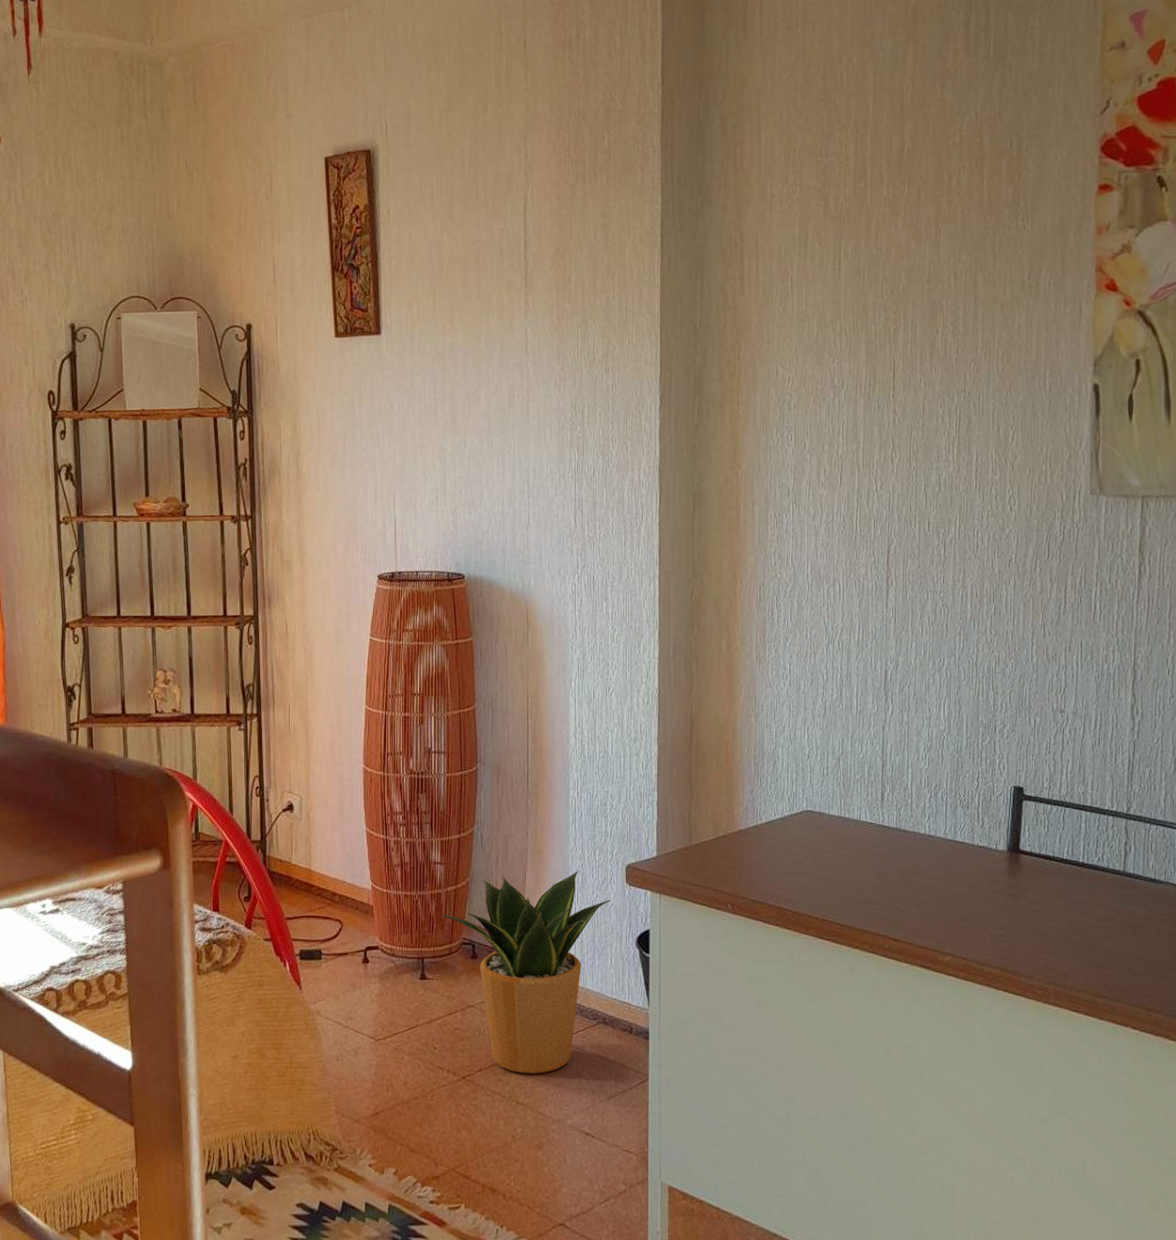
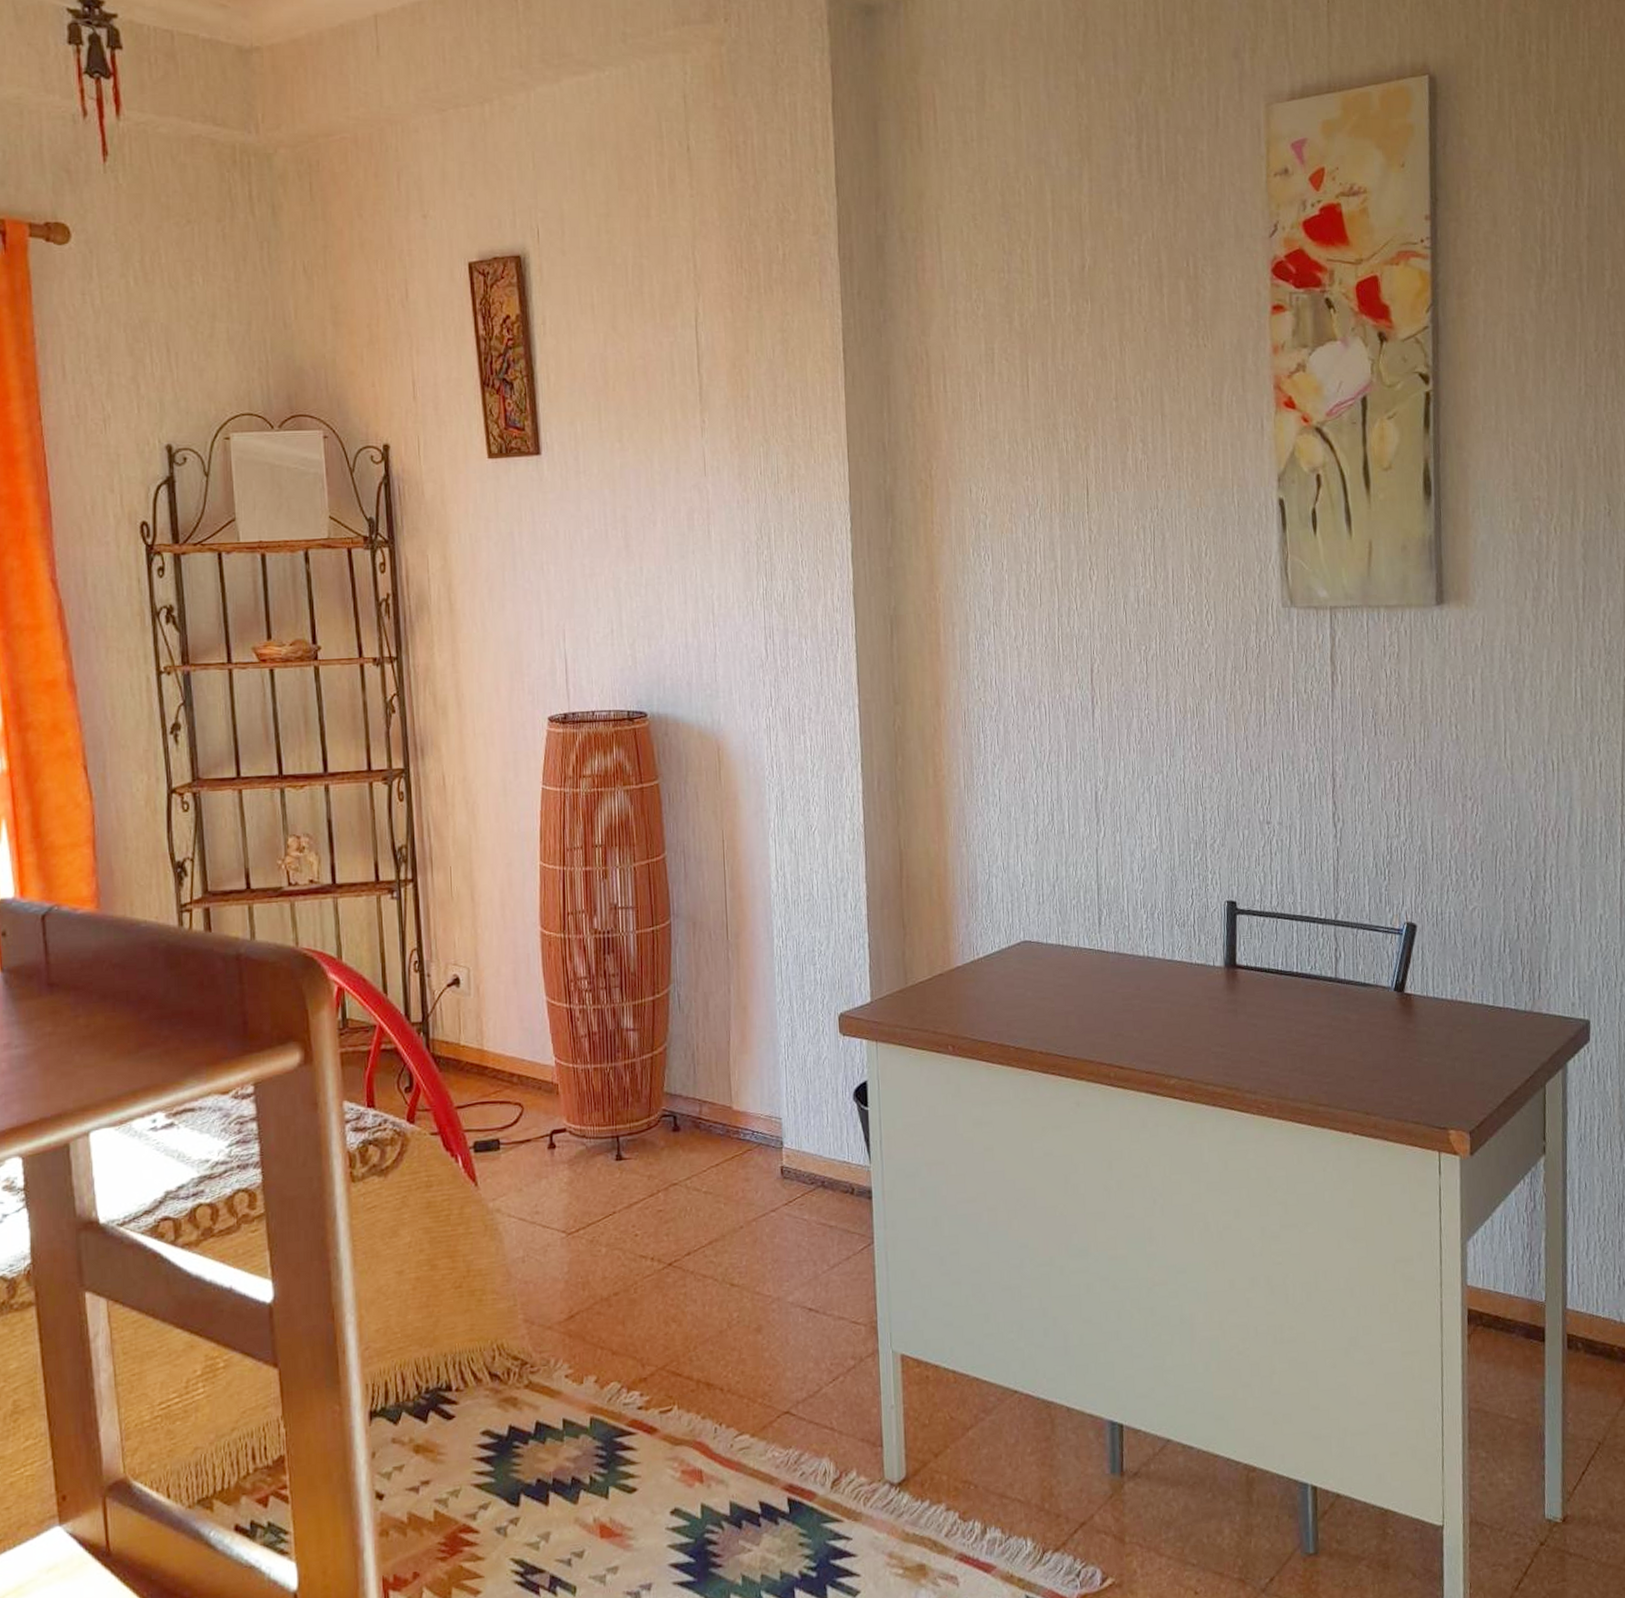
potted plant: present [439,870,612,1074] -> none [634,1024,825,1252]

